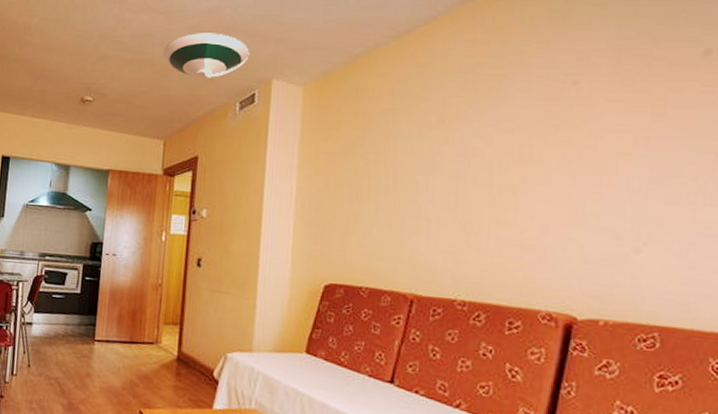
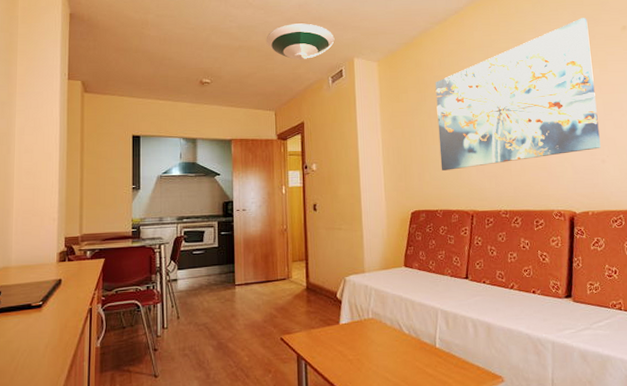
wall art: none [374,35,641,237] -> present [435,18,601,171]

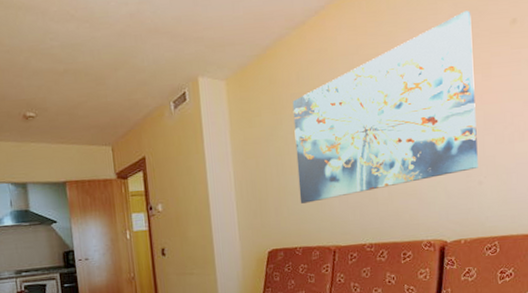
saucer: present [266,23,335,60] -> none [94,37,175,84]

